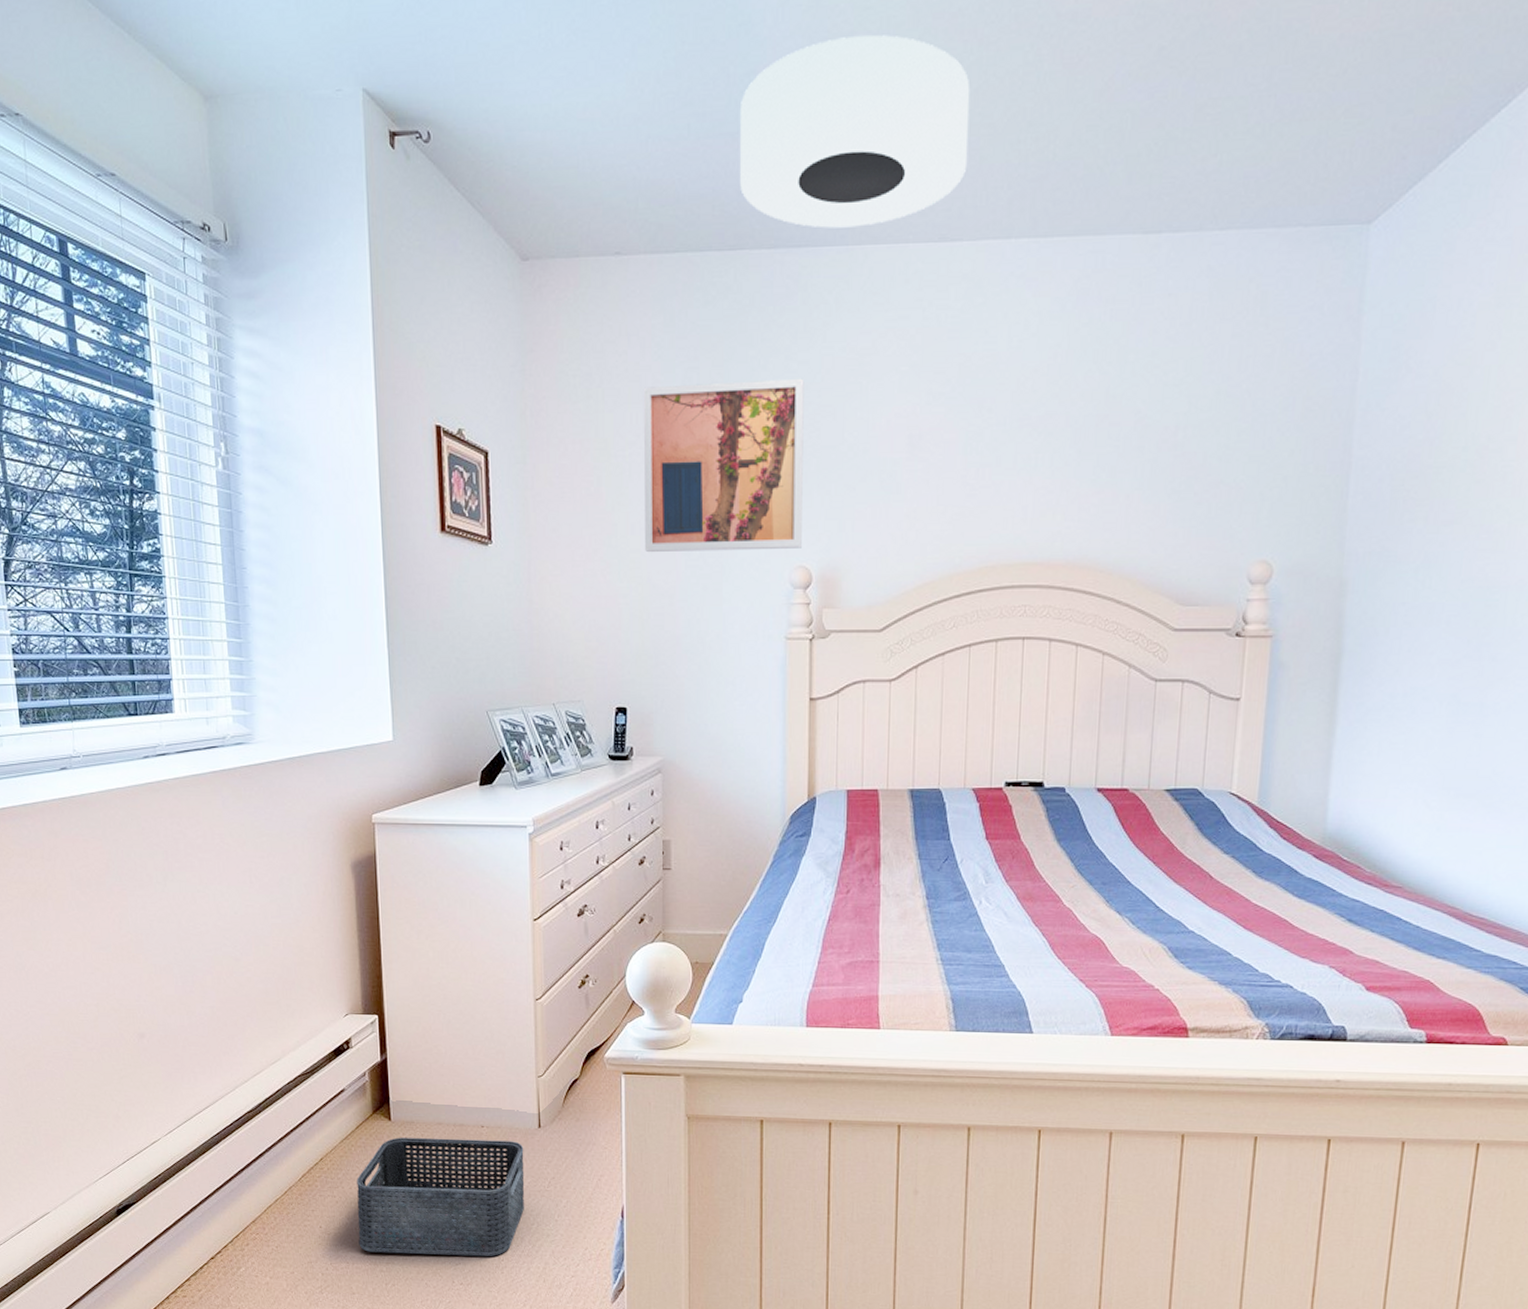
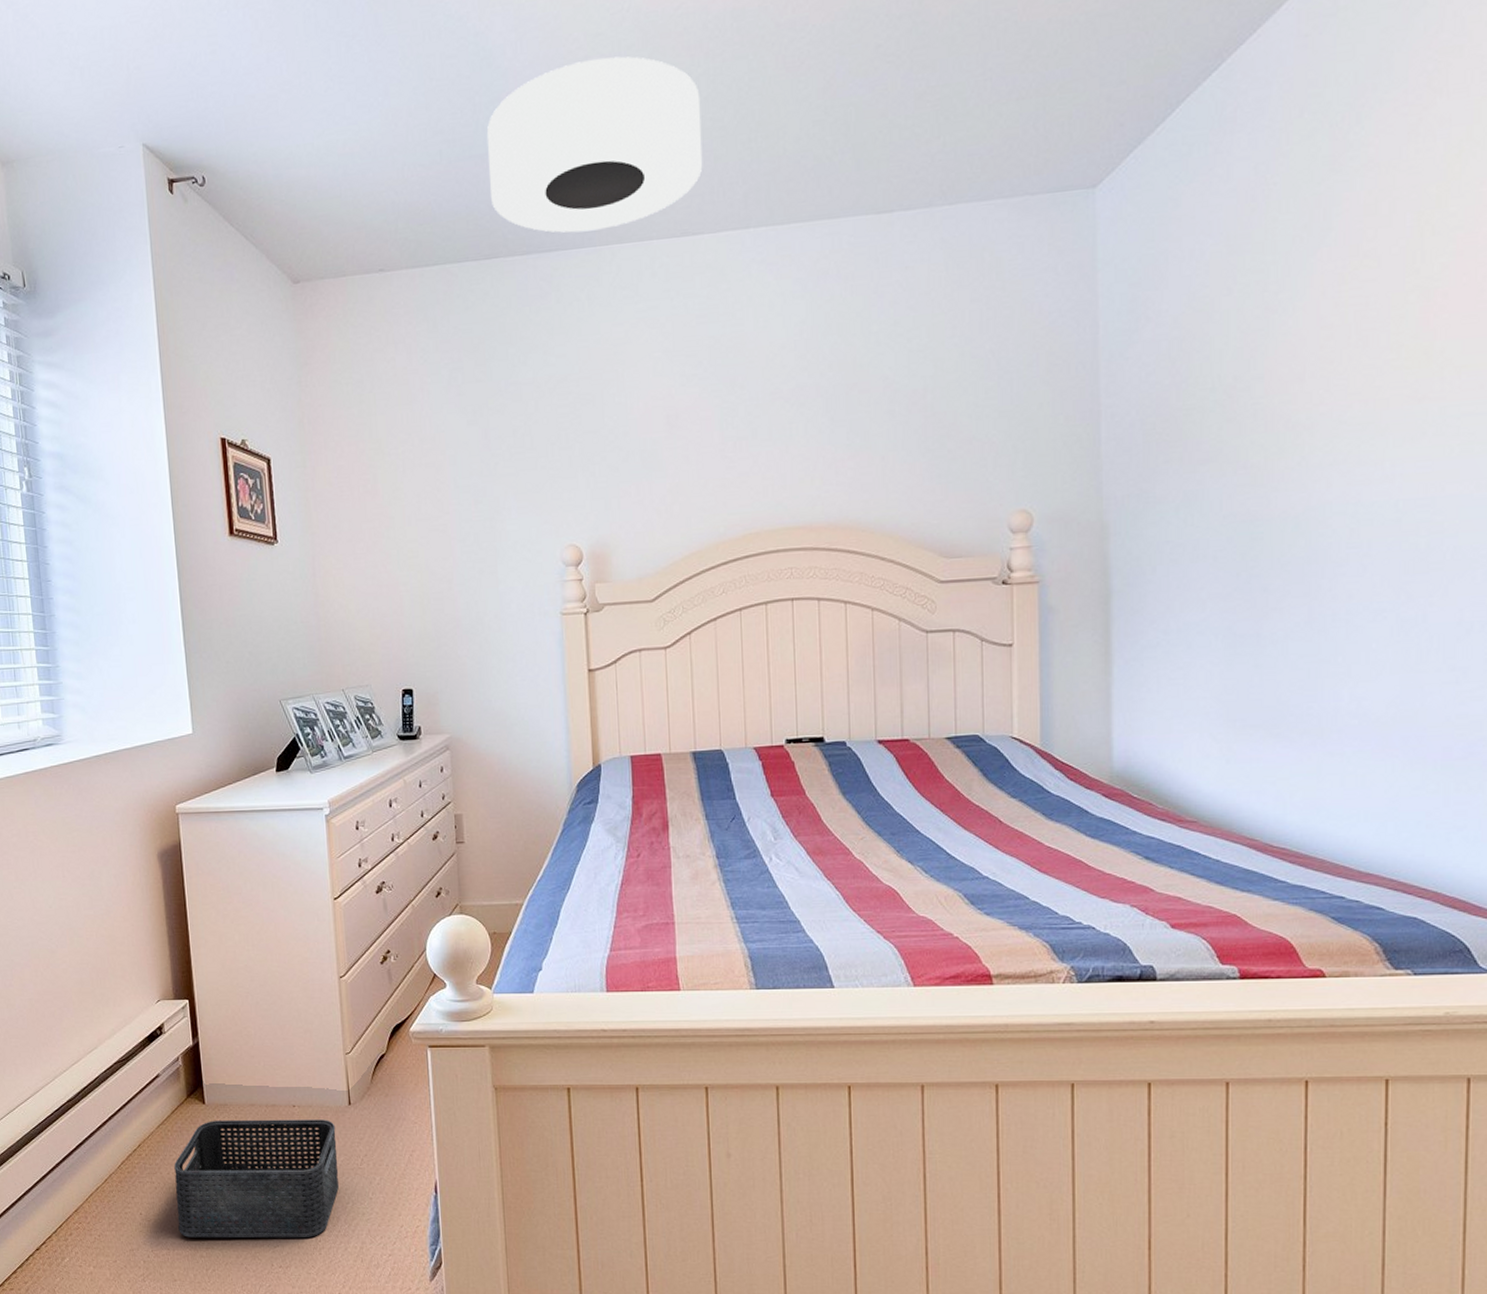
wall art: present [643,378,804,553] -> none [411,370,571,542]

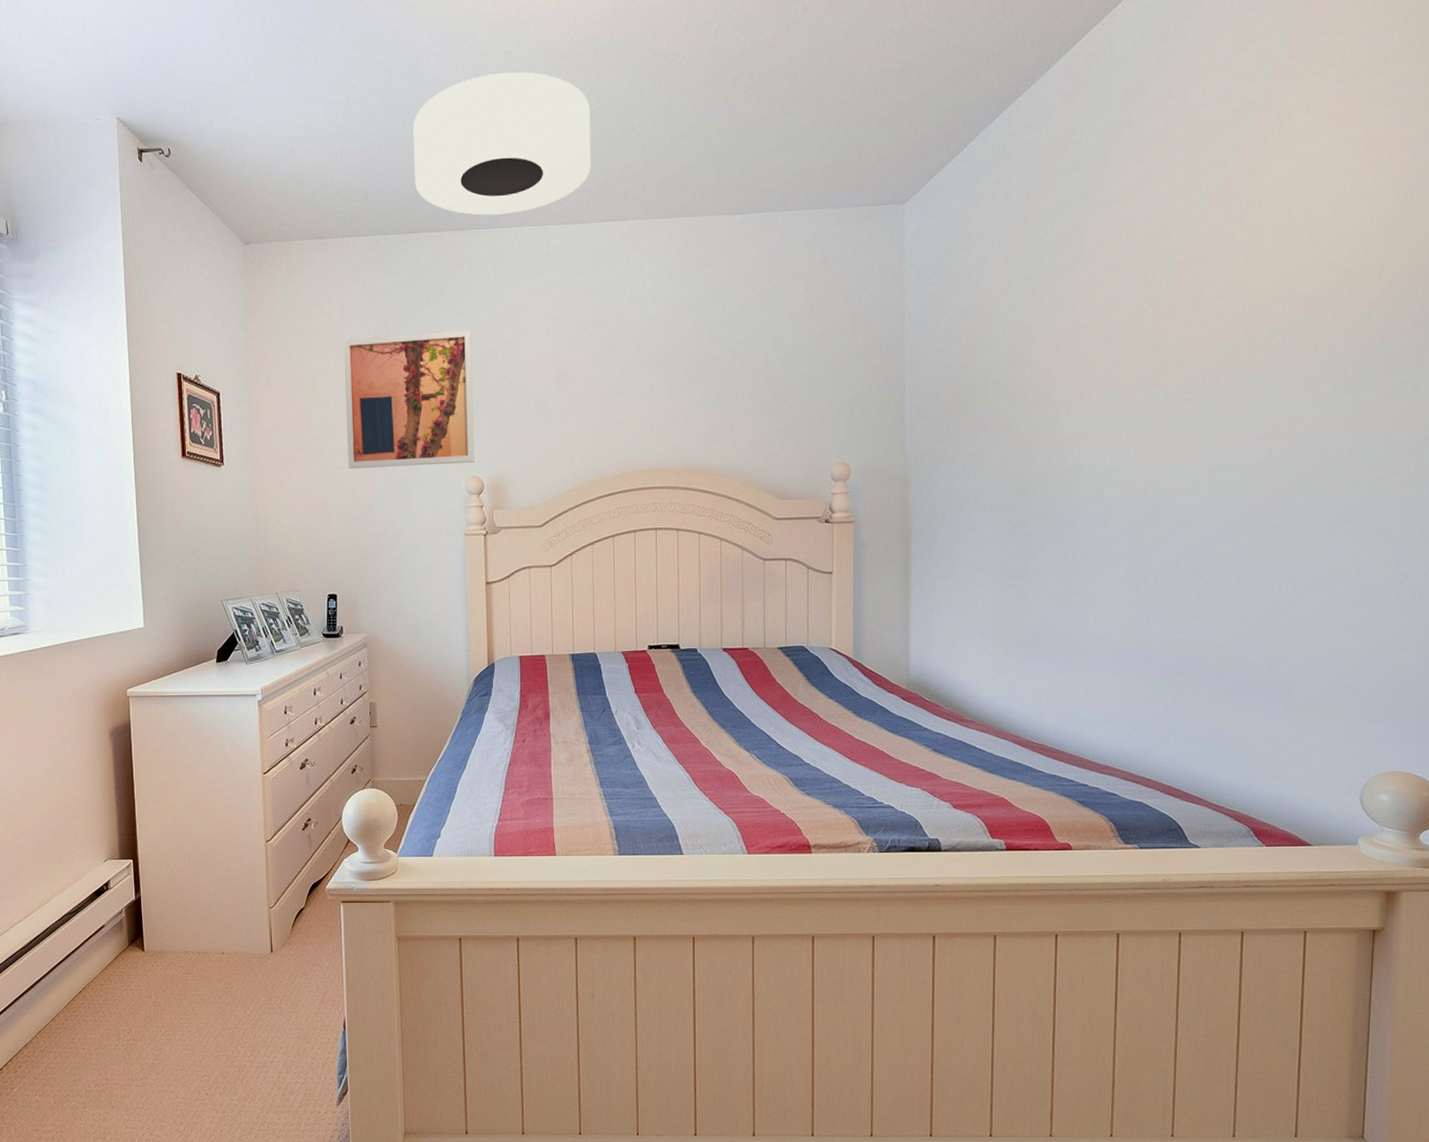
storage bin: present [174,1119,339,1238] -> none [115,965,260,1070]
wall art: none [411,370,571,542] -> present [343,330,475,470]

